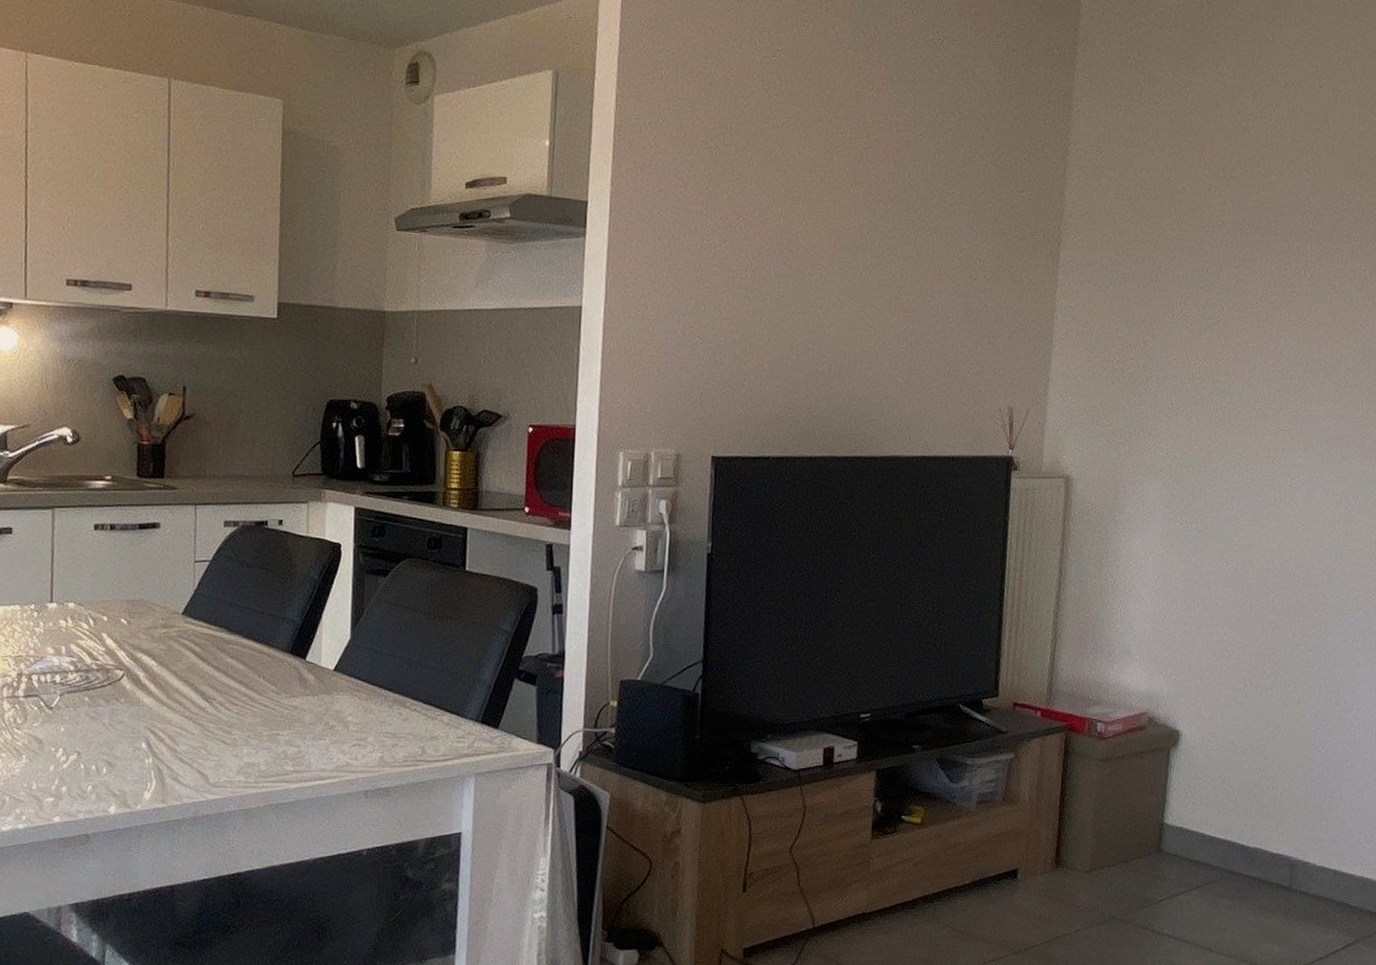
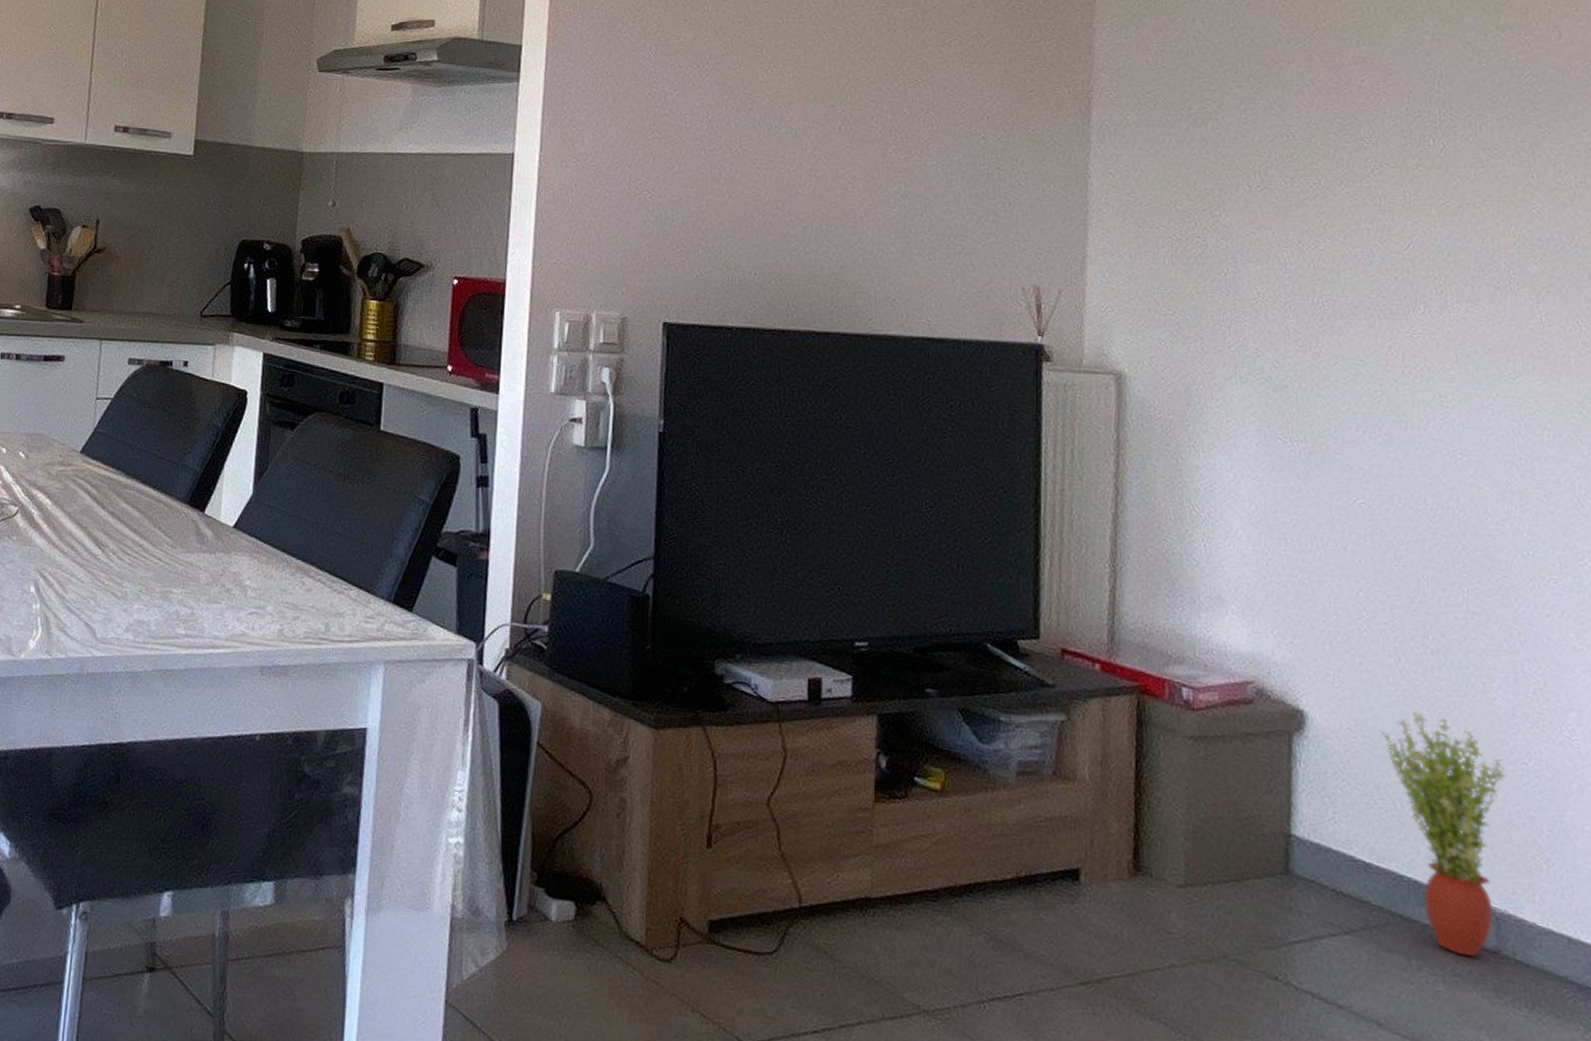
potted plant: none [1228,722,1307,894] -> present [1379,711,1507,957]

